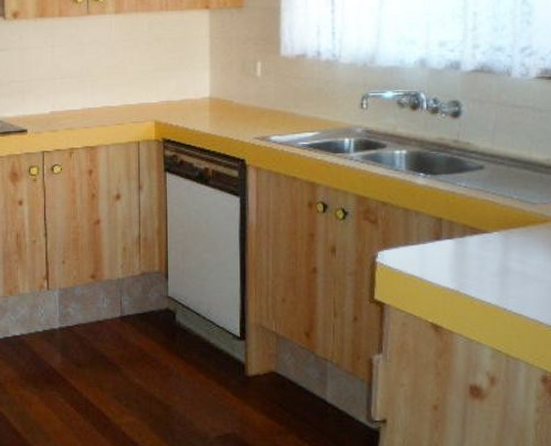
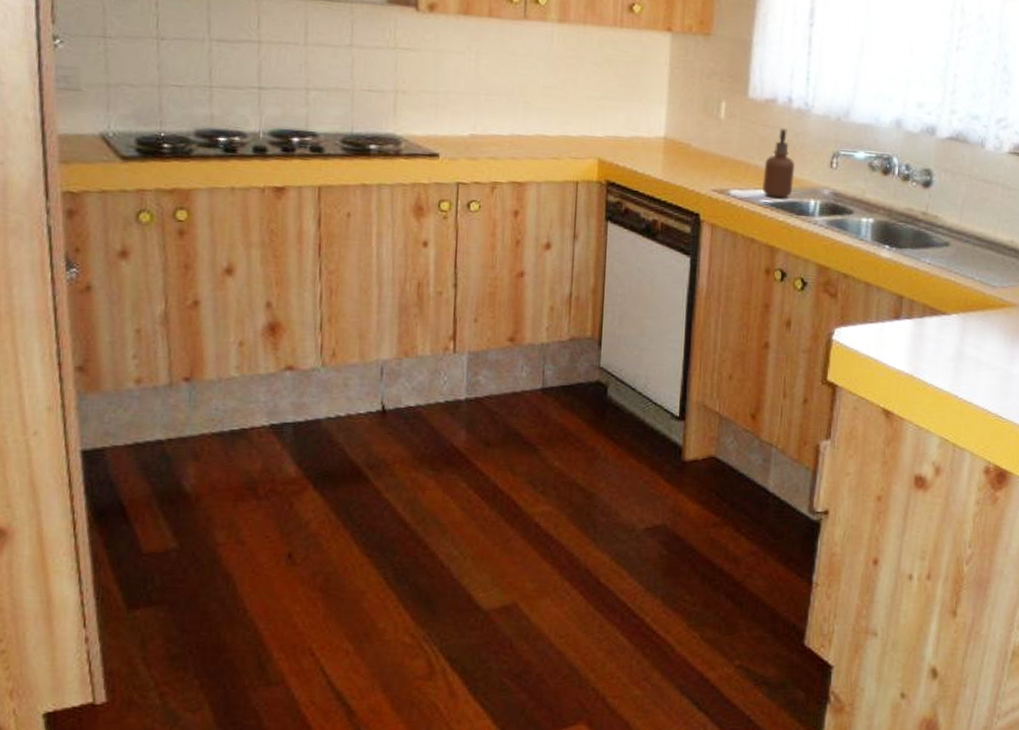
soap dispenser: none [299,79,328,139] -> present [763,128,794,198]

